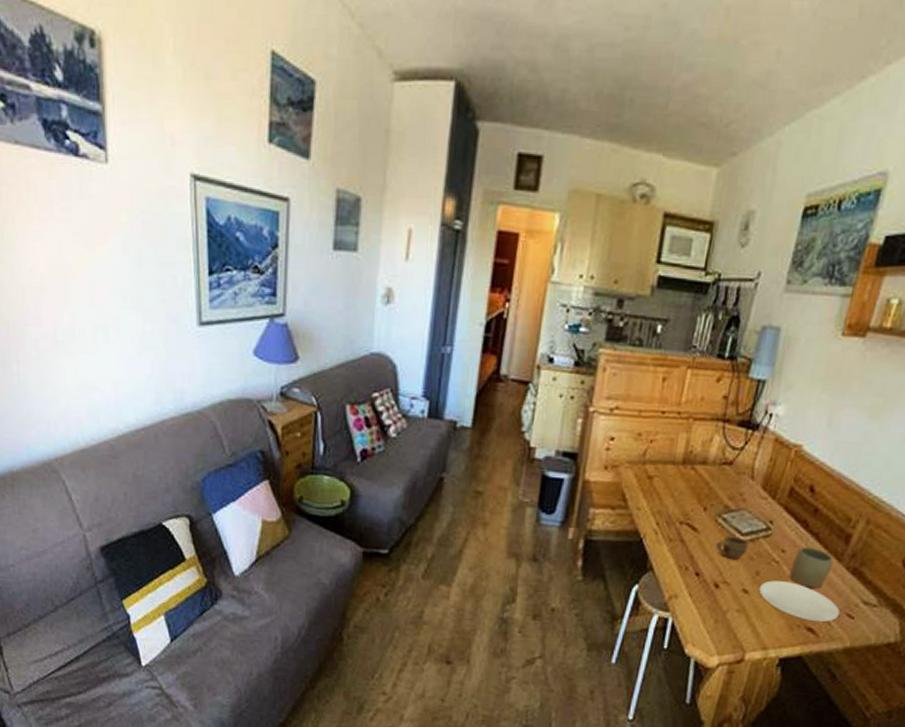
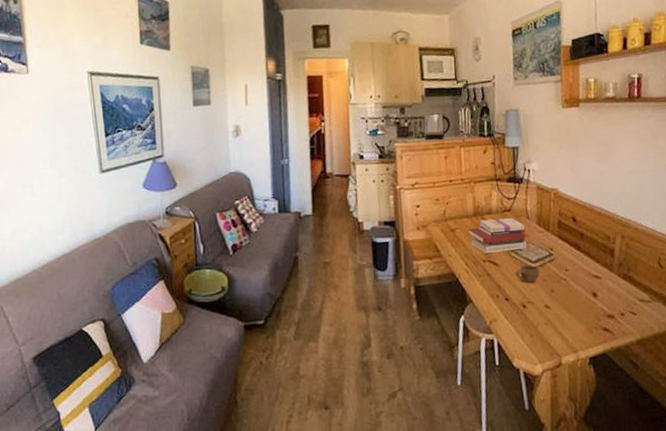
kettle: none [642,313,683,355] -> present [424,112,451,141]
books: none [669,470,745,518] -> present [468,218,527,253]
plate: present [758,580,840,623] -> none [557,293,625,323]
mug: present [789,547,834,589] -> none [576,263,607,296]

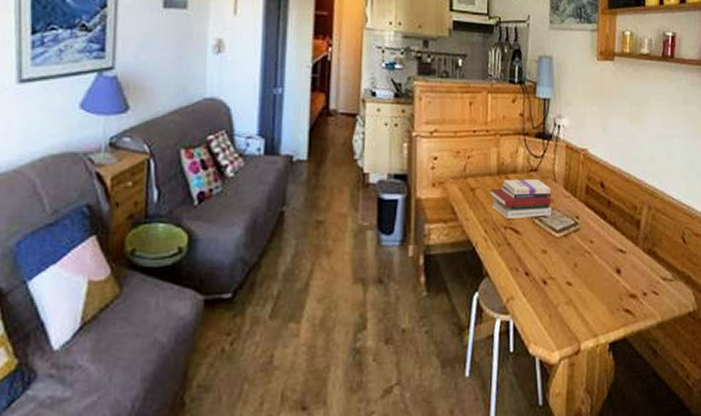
kettle: present [424,112,451,141] -> none [449,50,479,83]
cup: present [515,264,540,283] -> none [537,234,564,255]

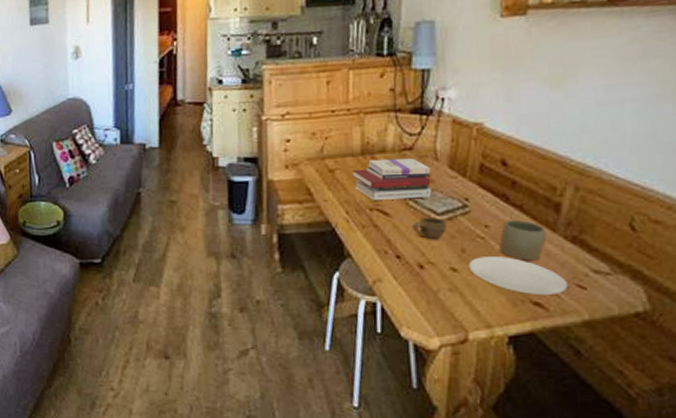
cup: none [537,234,564,255] -> present [412,217,448,239]
plate: none [579,269,647,303] -> present [468,257,569,296]
mug: none [600,236,632,272] -> present [499,220,547,261]

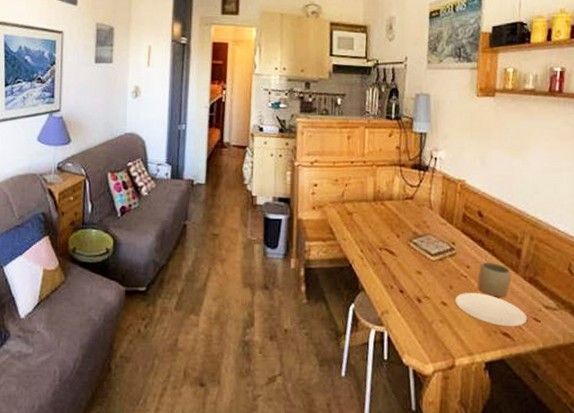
books: present [352,158,432,200] -> none [366,205,427,242]
cup: present [412,217,448,239] -> none [412,257,439,276]

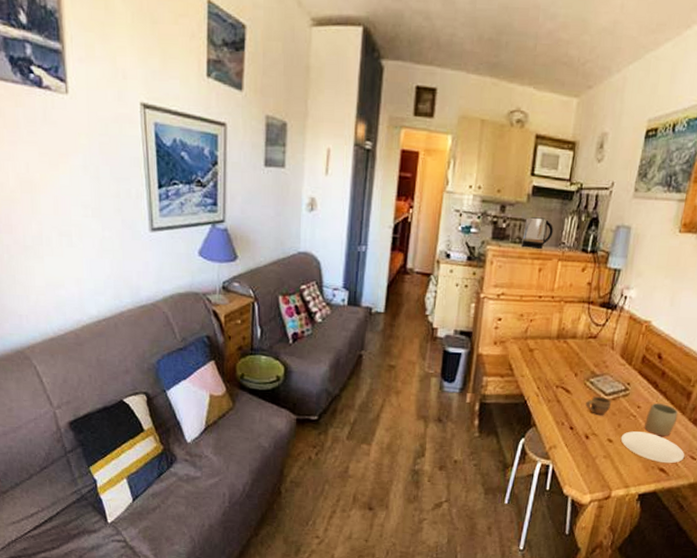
kettle: none [328,90,357,119] -> present [521,216,553,250]
cup: none [412,257,439,276] -> present [585,396,612,415]

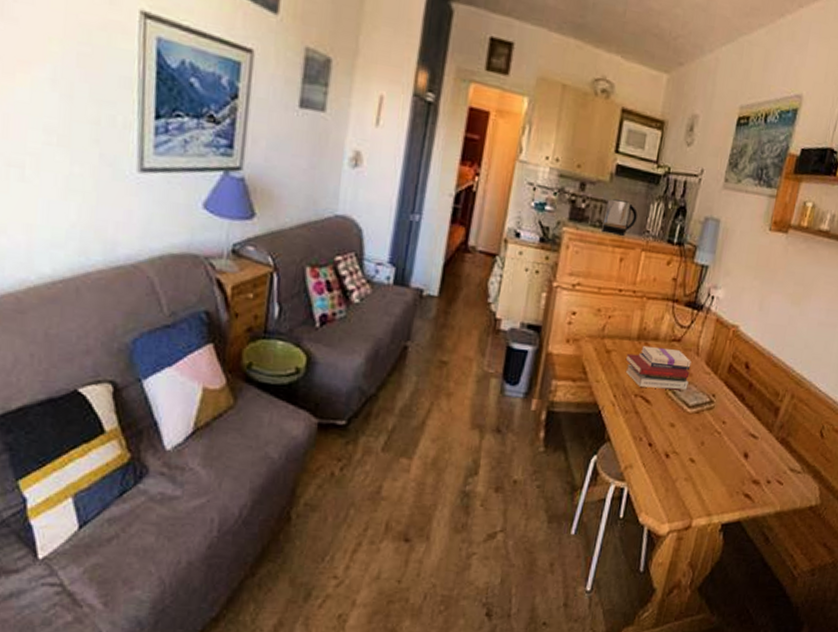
books: none [546,343,607,382] -> present [625,345,691,392]
cup: present [585,396,612,415] -> none [666,408,696,430]
plate: present [620,431,685,464] -> none [703,450,772,489]
mug: present [644,403,679,436] -> none [729,419,766,457]

